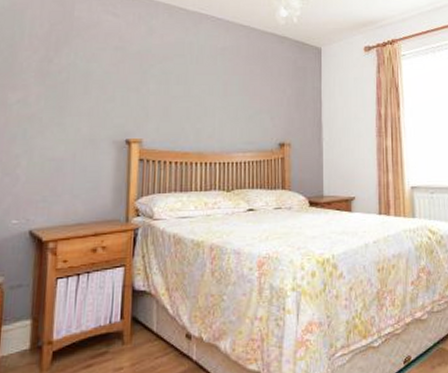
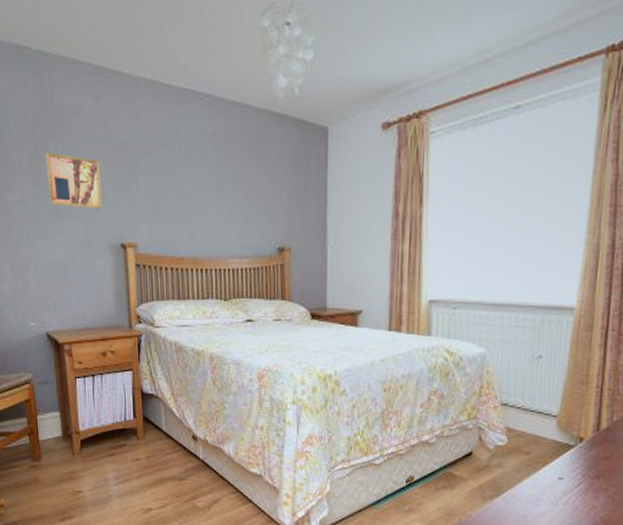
wall art: none [54,57,113,109] -> present [45,152,102,210]

